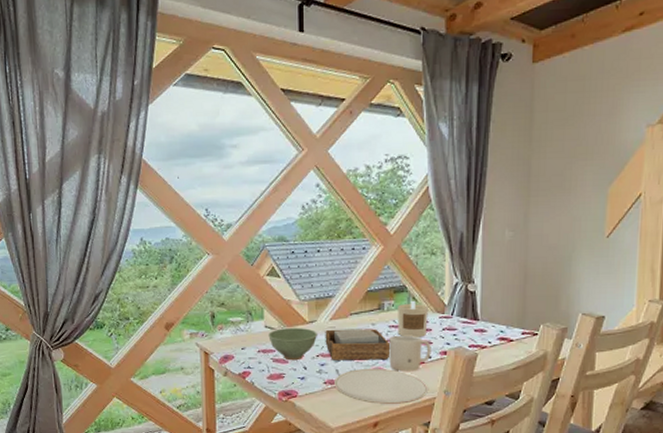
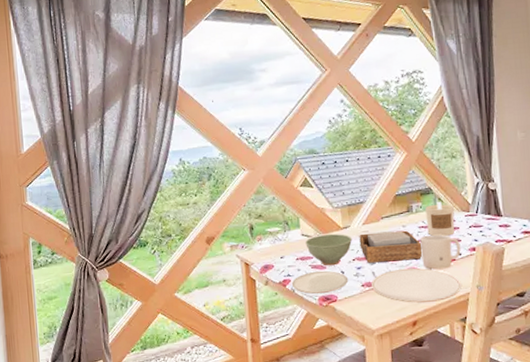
plate: none [251,365,311,388] -> present [291,270,349,294]

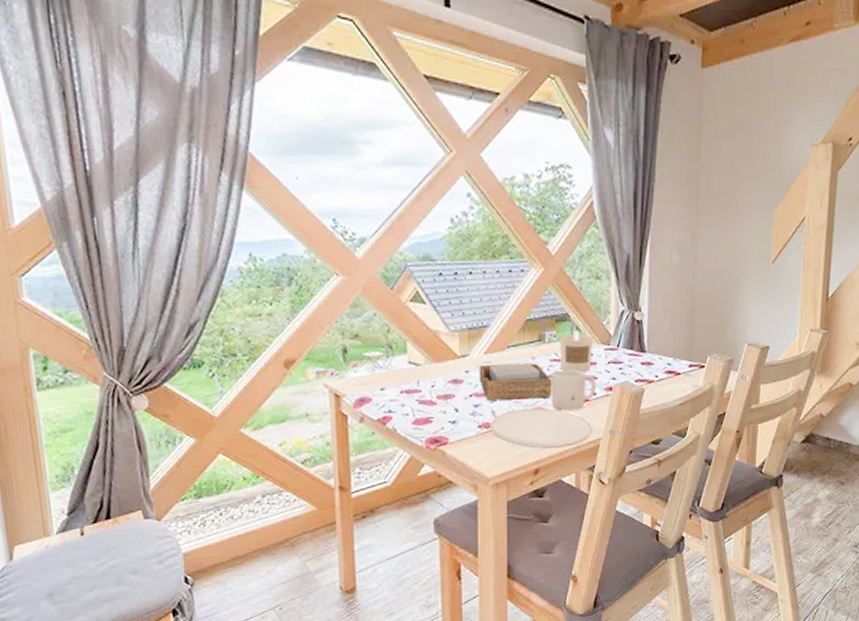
plate: present [291,270,349,294] -> none [393,407,463,435]
bowl: present [305,234,353,266] -> none [413,362,471,402]

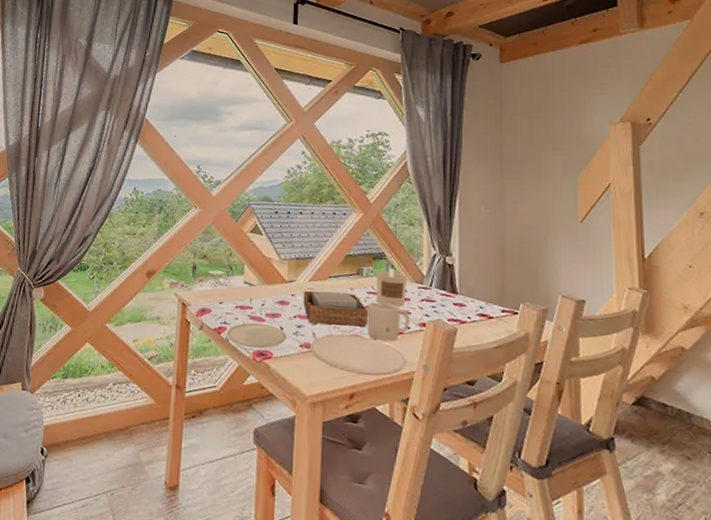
plate: none [393,407,463,435] -> present [226,322,287,348]

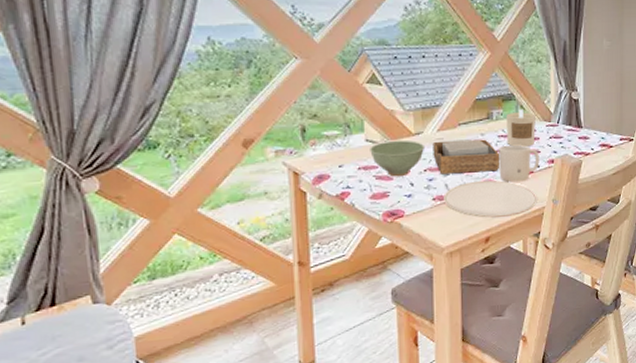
plate: present [226,322,287,348] -> none [351,182,418,209]
bowl: none [247,285,297,320] -> present [370,140,425,177]

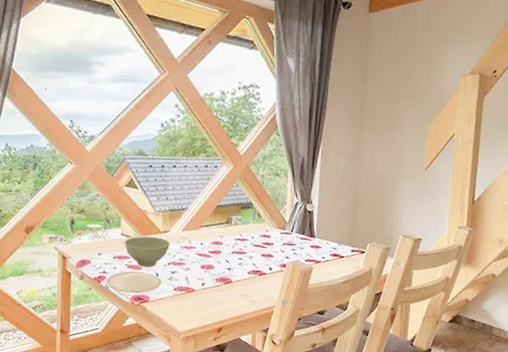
plate: none [351,182,418,209] -> present [106,271,162,293]
napkin holder: present [432,139,500,175] -> none [177,239,236,270]
plate: present [444,180,537,218] -> none [184,277,268,311]
mug: present [499,144,540,182] -> none [234,248,273,282]
candle: present [506,108,536,147] -> none [243,216,271,251]

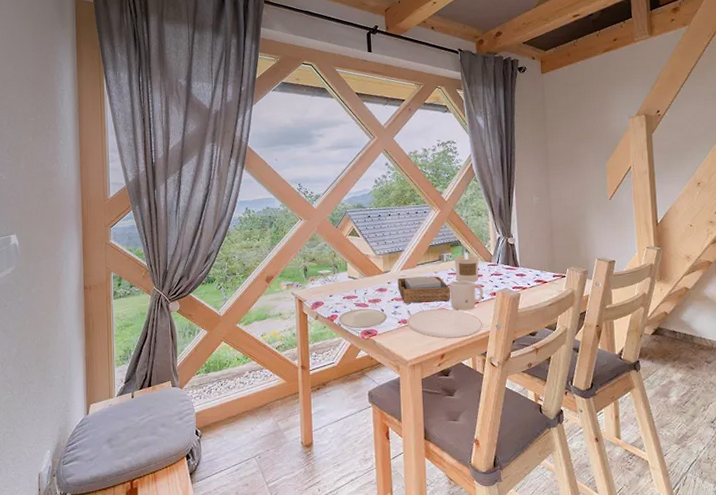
bowl: present [124,236,171,268] -> none [351,277,392,305]
napkin holder: none [177,239,236,270] -> present [397,276,451,303]
plate: none [184,277,268,311] -> present [407,308,483,339]
mug: none [234,248,273,282] -> present [449,280,484,311]
candle: none [243,216,271,251] -> present [454,252,479,282]

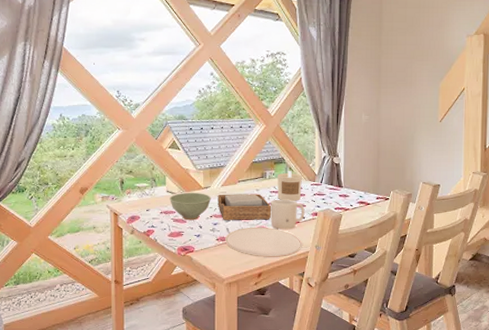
plate: present [338,308,387,328] -> none [154,224,205,244]
bowl: none [351,277,392,305] -> present [170,192,212,221]

